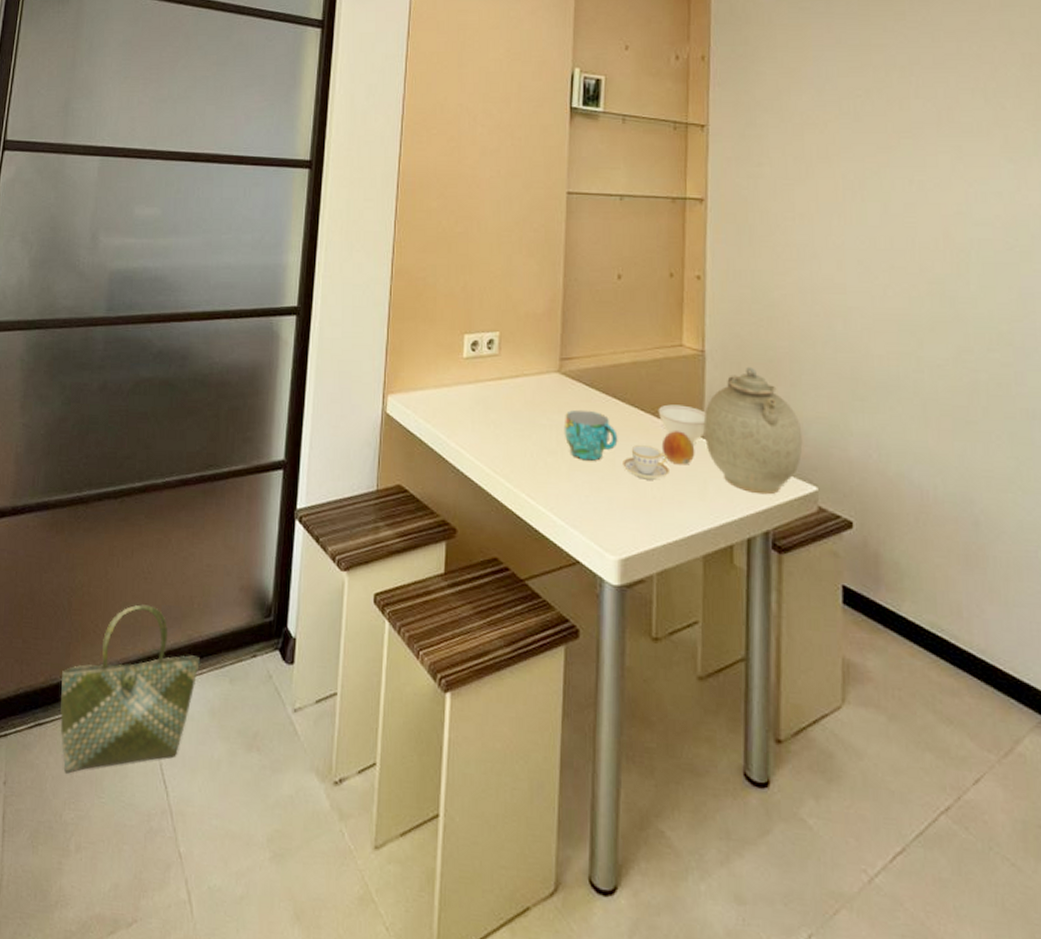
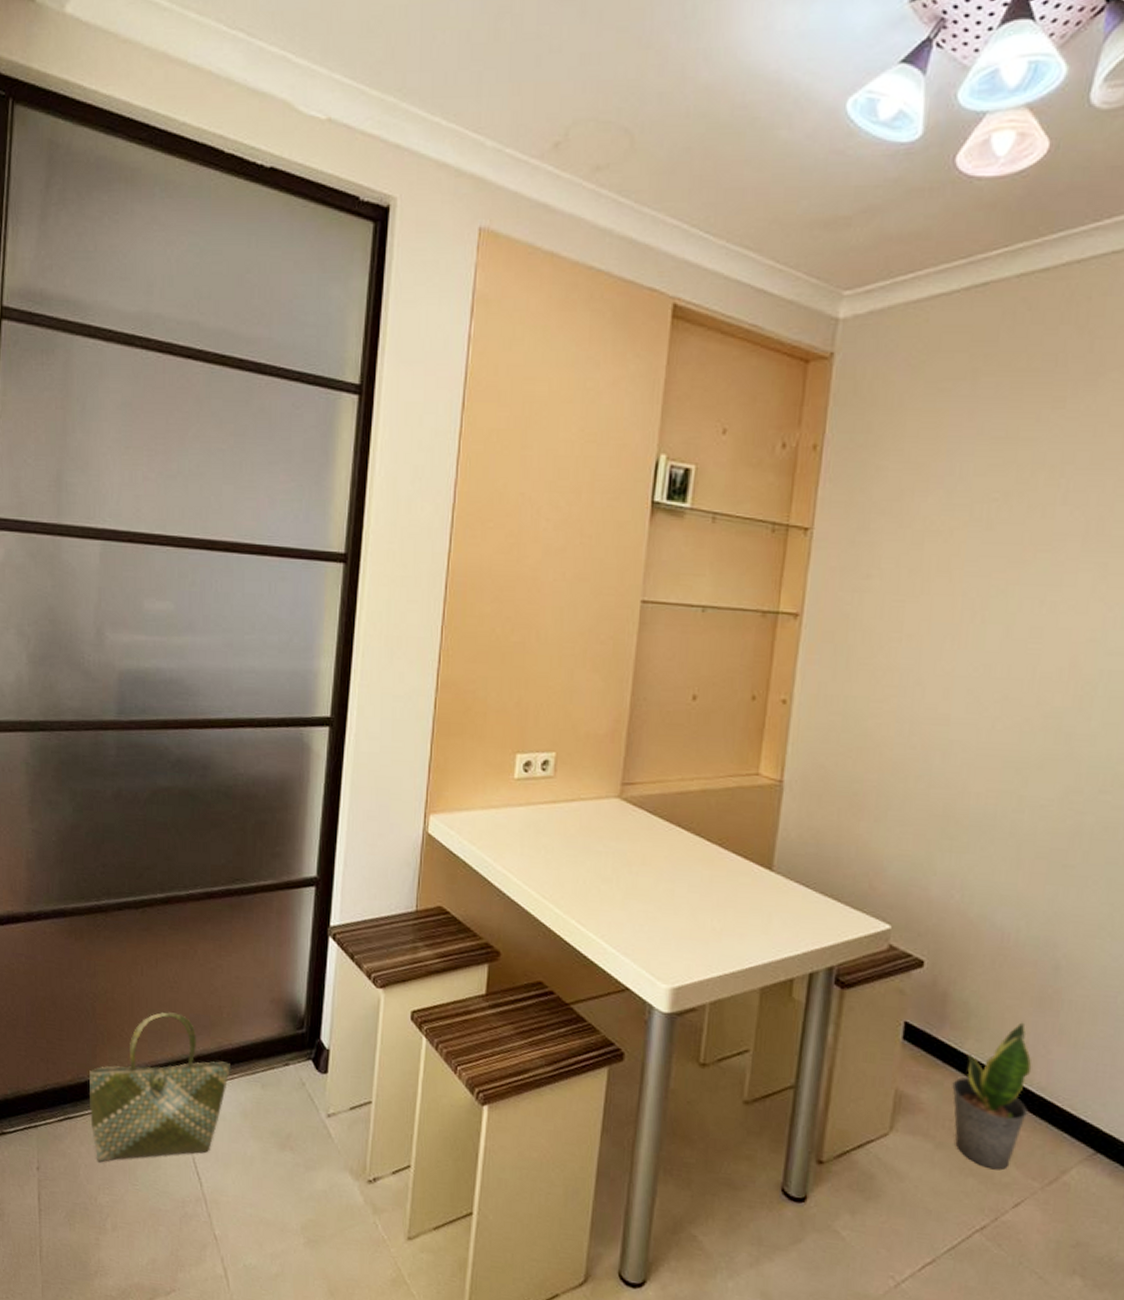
cup: present [563,409,618,461] -> none [620,837,679,890]
teacup: present [623,445,669,480] -> none [682,876,733,912]
bowl: present [658,404,706,445] -> none [725,835,778,878]
fruit: present [661,431,695,465] -> none [726,863,763,898]
teapot: present [703,366,803,495] -> none [773,799,882,931]
potted plant: none [896,581,973,743] -> present [952,1022,1032,1171]

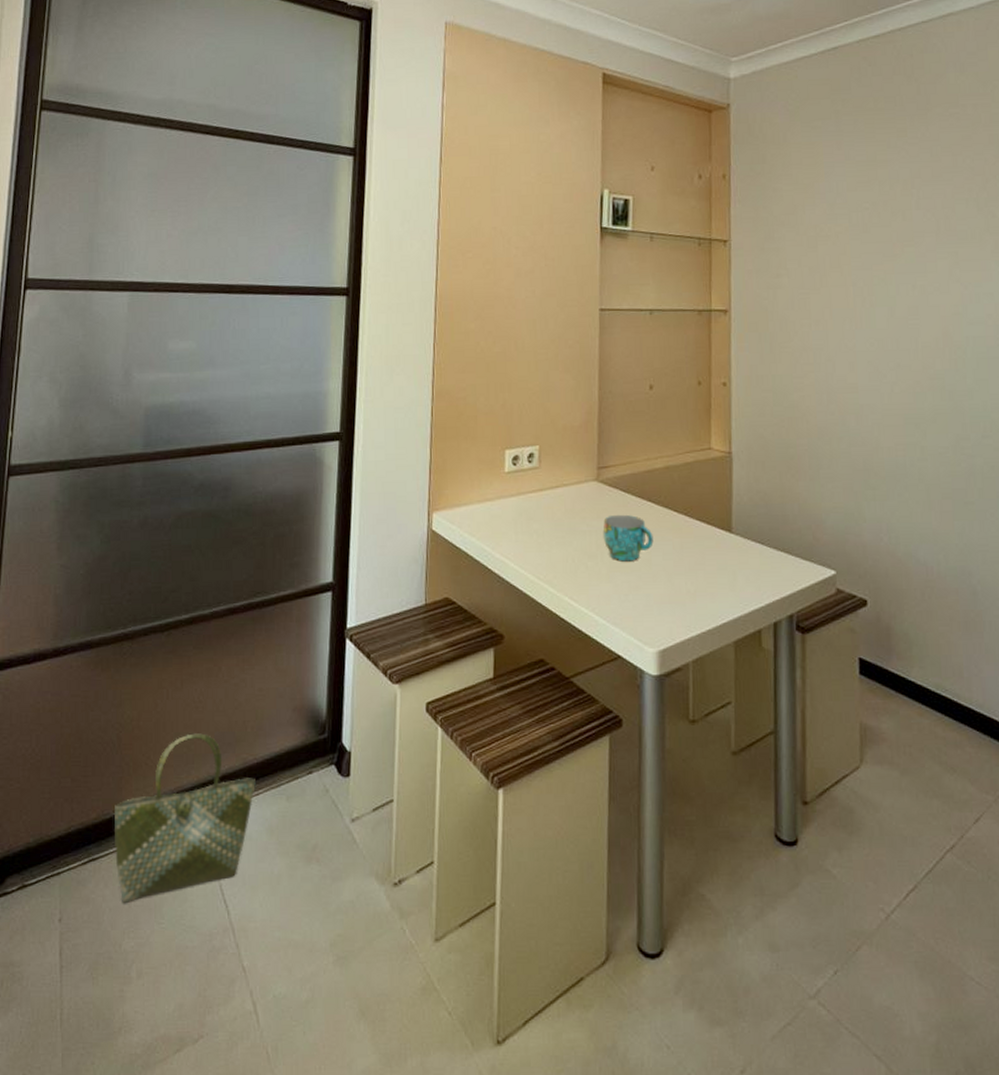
cup: none [620,837,679,890] -> present [602,514,654,562]
potted plant: present [952,1022,1032,1171] -> none [906,646,973,789]

